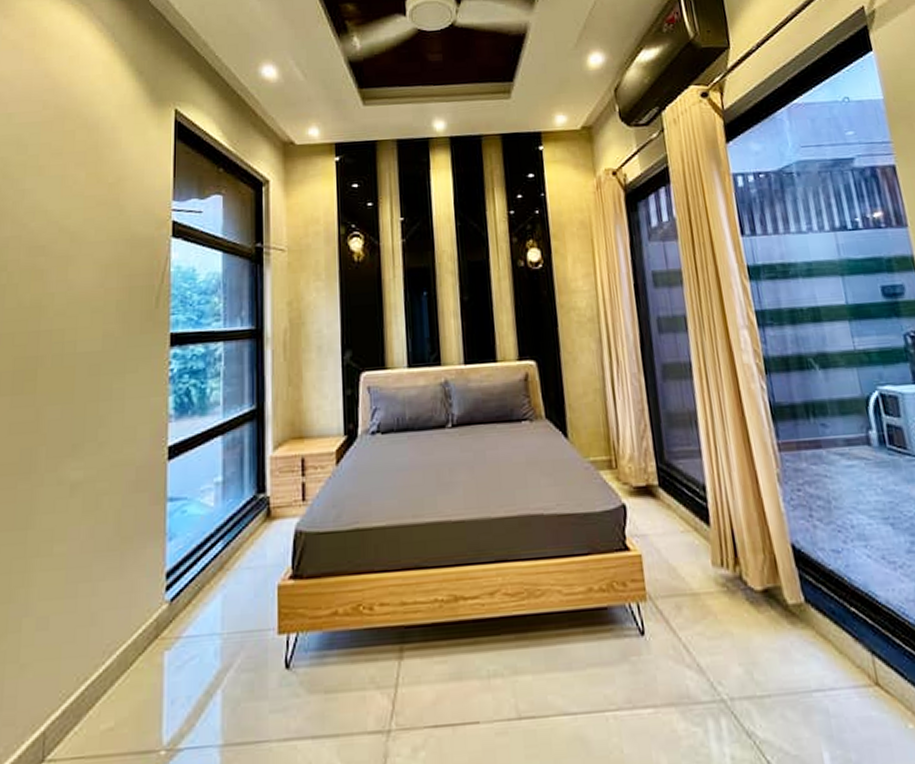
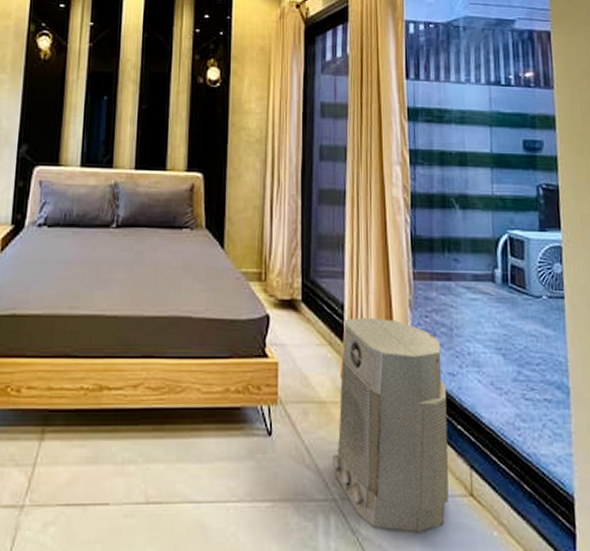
air purifier: none [708,496,852,732] -> present [332,317,449,534]

